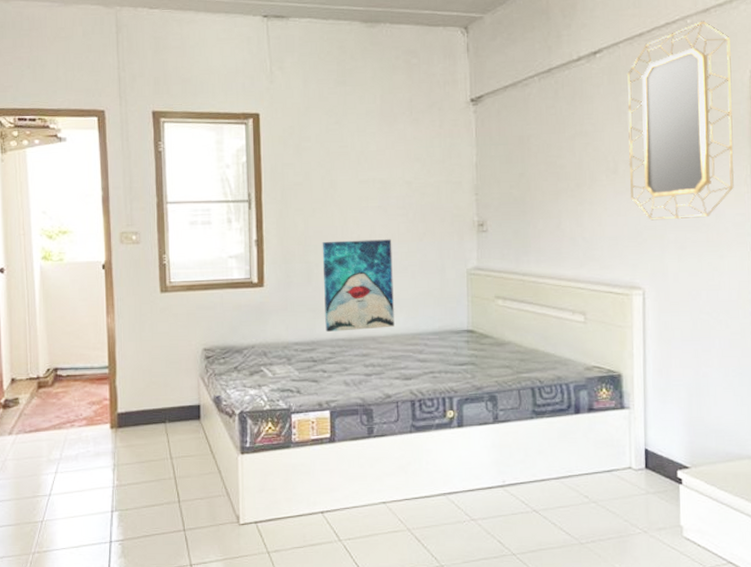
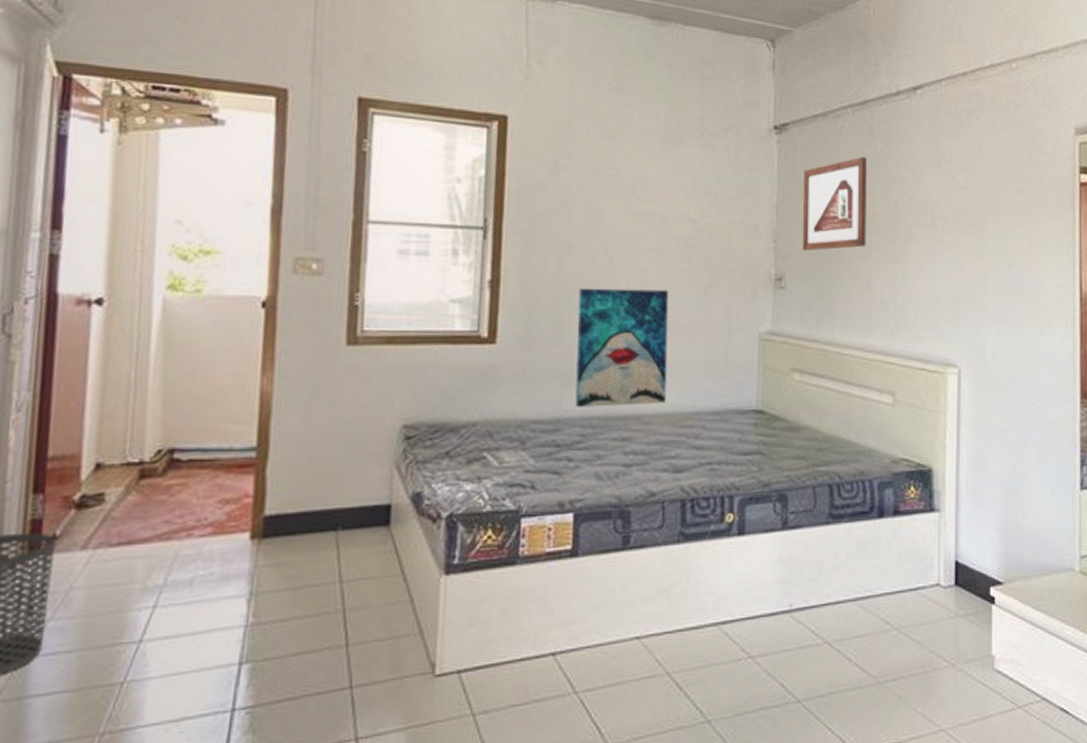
picture frame: none [498,117,556,201] -> present [802,156,867,251]
home mirror: present [627,21,735,221] -> none [947,67,1057,288]

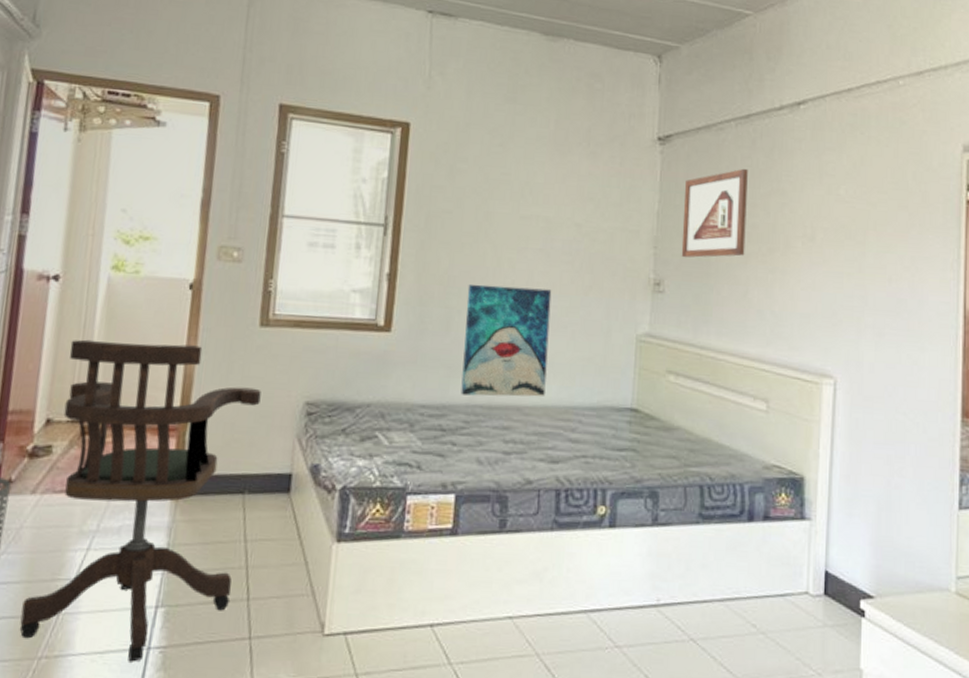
office chair: none [75,370,352,728] -> present [19,339,261,662]

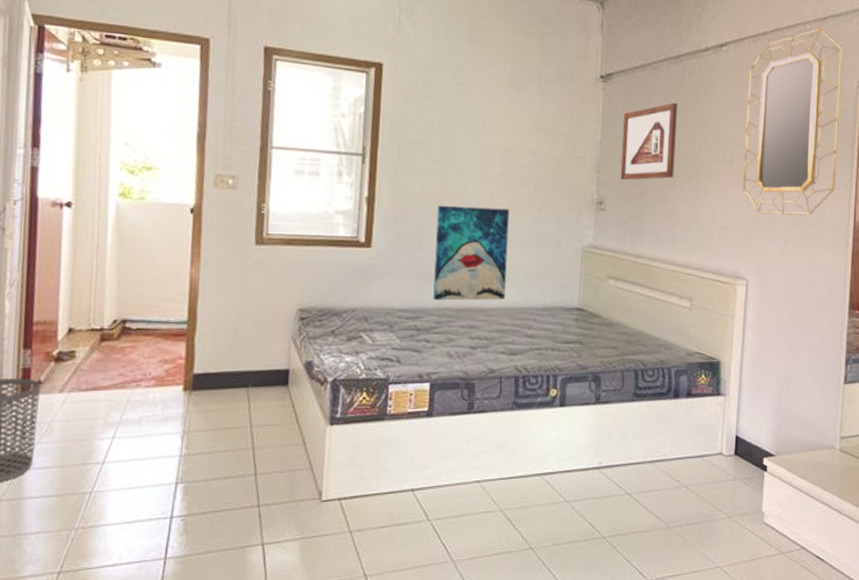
office chair: present [19,339,261,662] -> none [57,258,259,529]
home mirror: none [827,84,944,302] -> present [743,28,843,216]

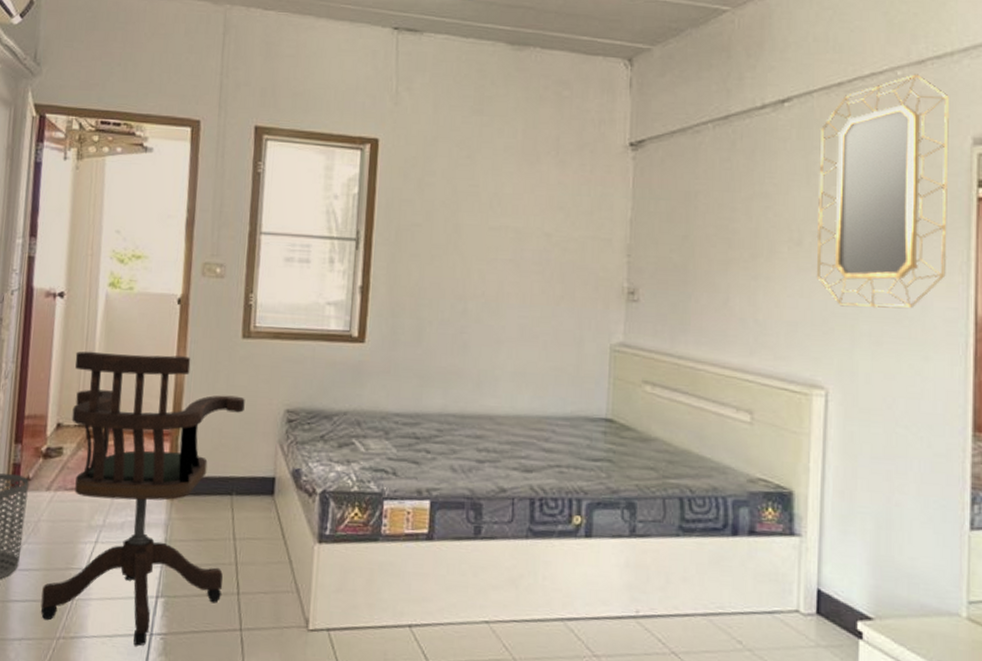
office chair: none [57,258,259,529] -> present [40,351,245,647]
wall art: present [433,205,510,301] -> none [433,295,522,407]
picture frame: present [620,102,677,181] -> none [656,171,727,266]

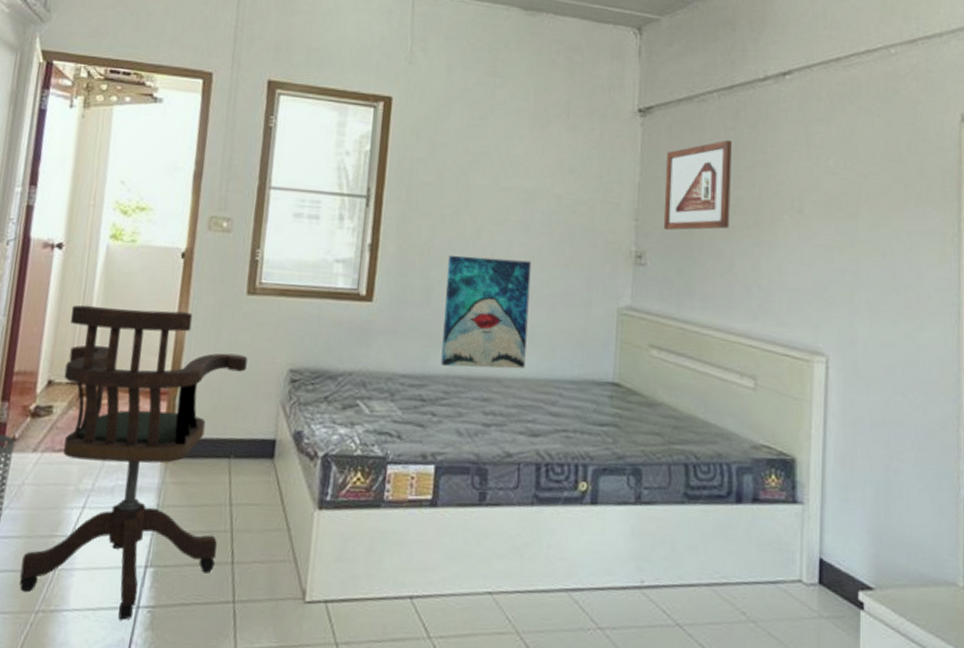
wall art: none [433,295,522,407] -> present [441,255,532,369]
picture frame: none [656,171,727,266] -> present [663,140,732,231]
home mirror: present [816,74,950,309] -> none [816,52,940,278]

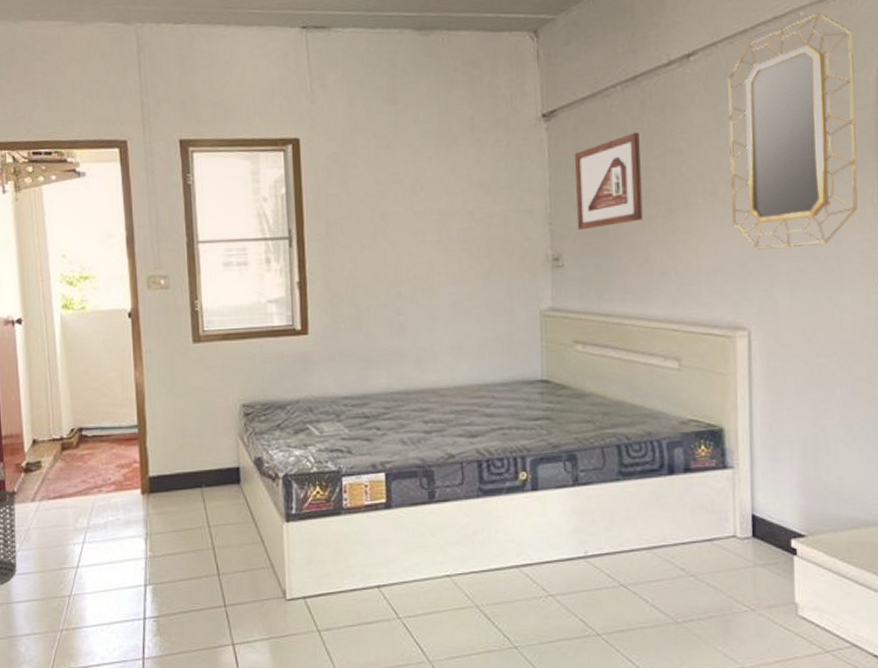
office chair: present [19,304,248,621] -> none [40,365,204,630]
wall art: present [441,255,532,369] -> none [373,278,457,384]
home mirror: none [816,52,940,278] -> present [728,12,858,250]

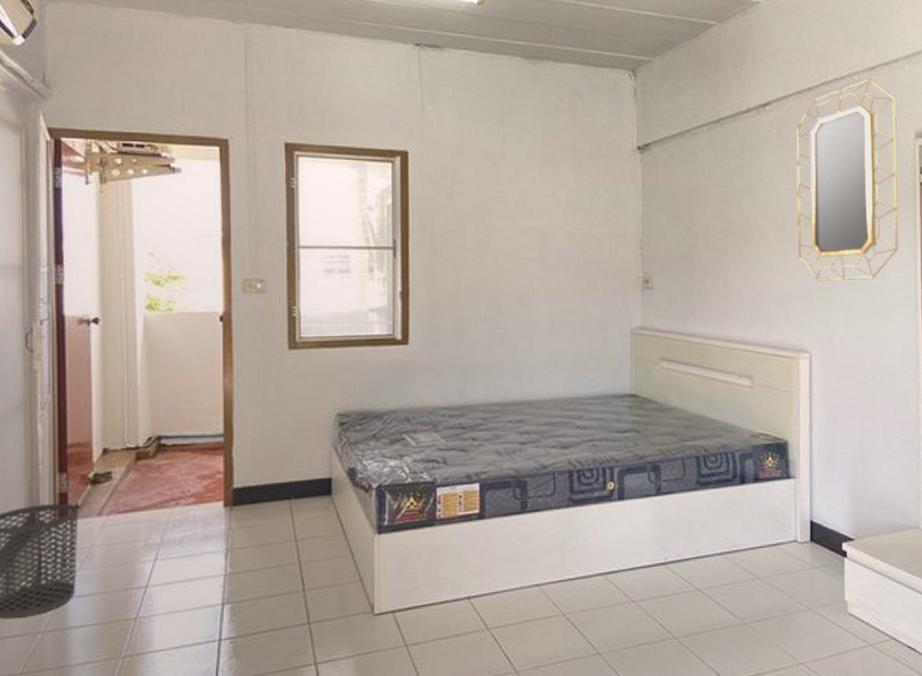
picture frame: present [574,132,643,231] -> none [665,169,723,256]

